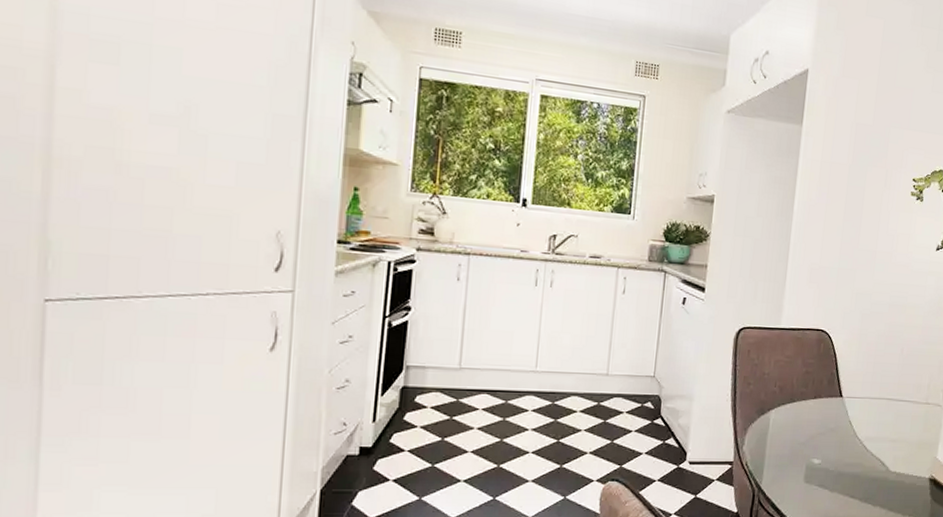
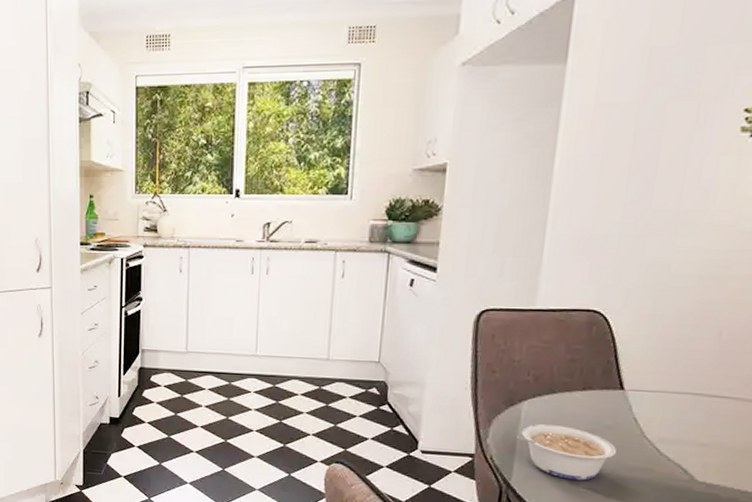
legume: none [765,430,838,479] -> present [515,424,617,481]

